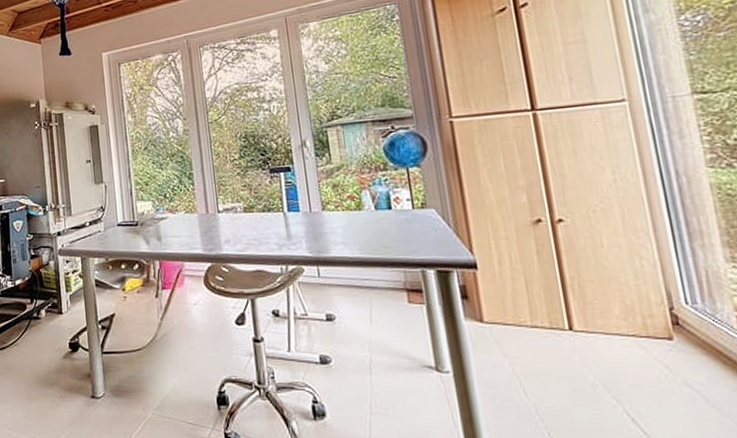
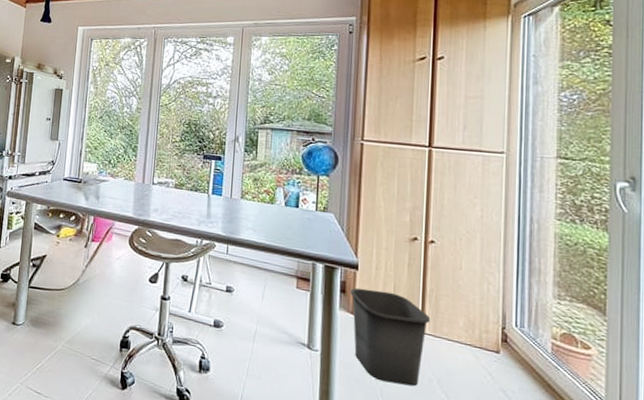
waste bin: none [473,288,580,397] -> present [350,288,431,387]

